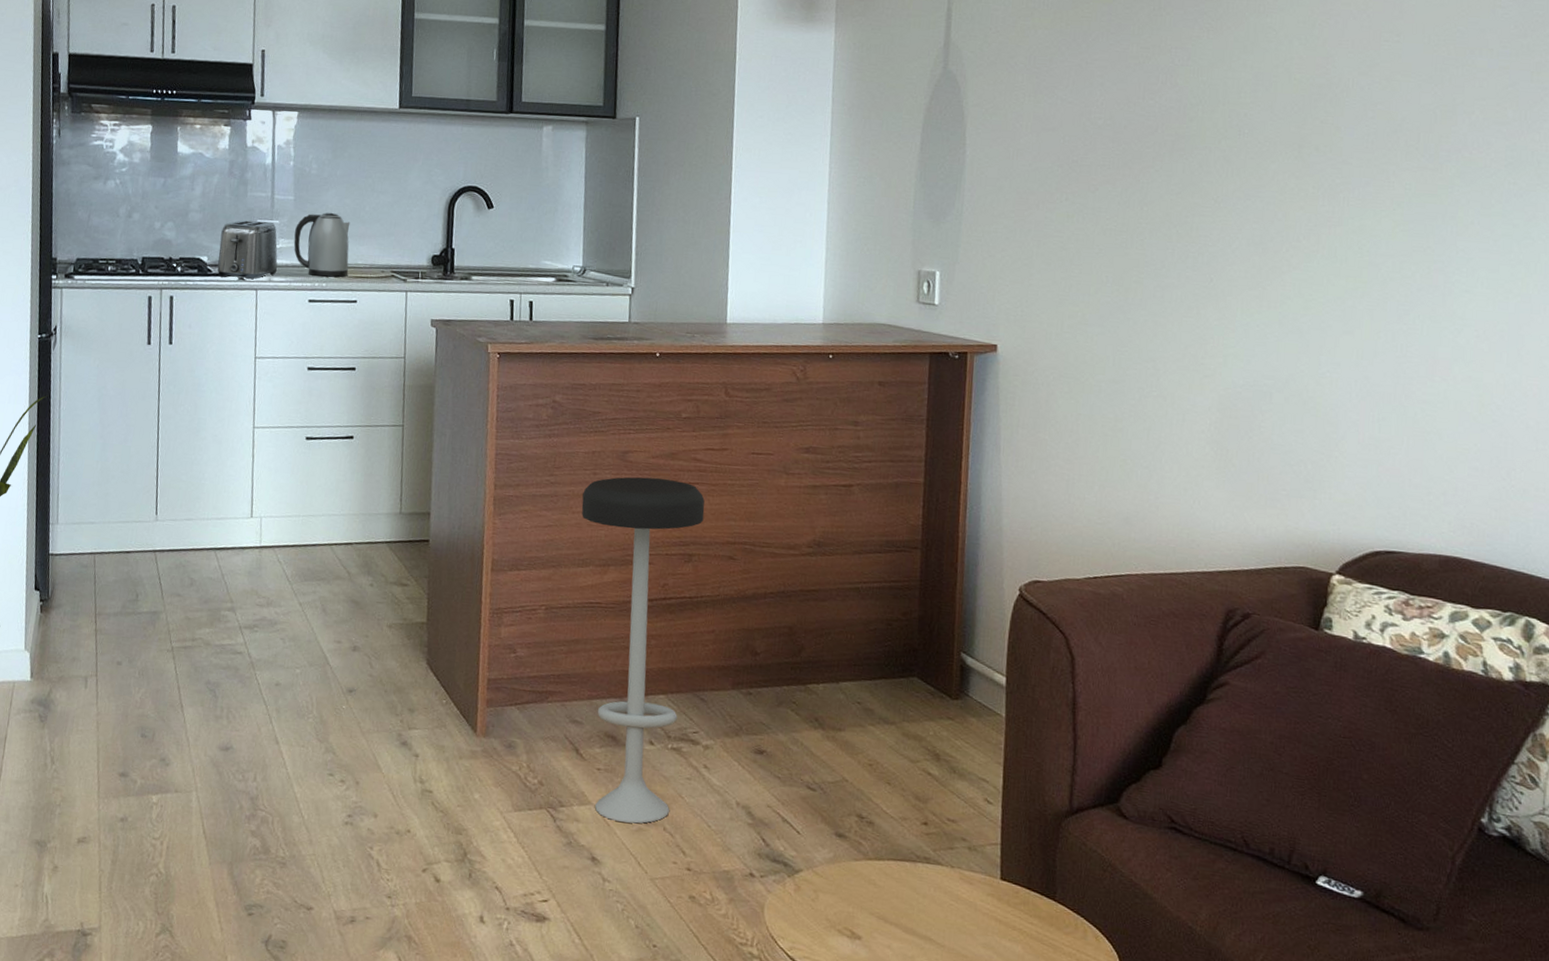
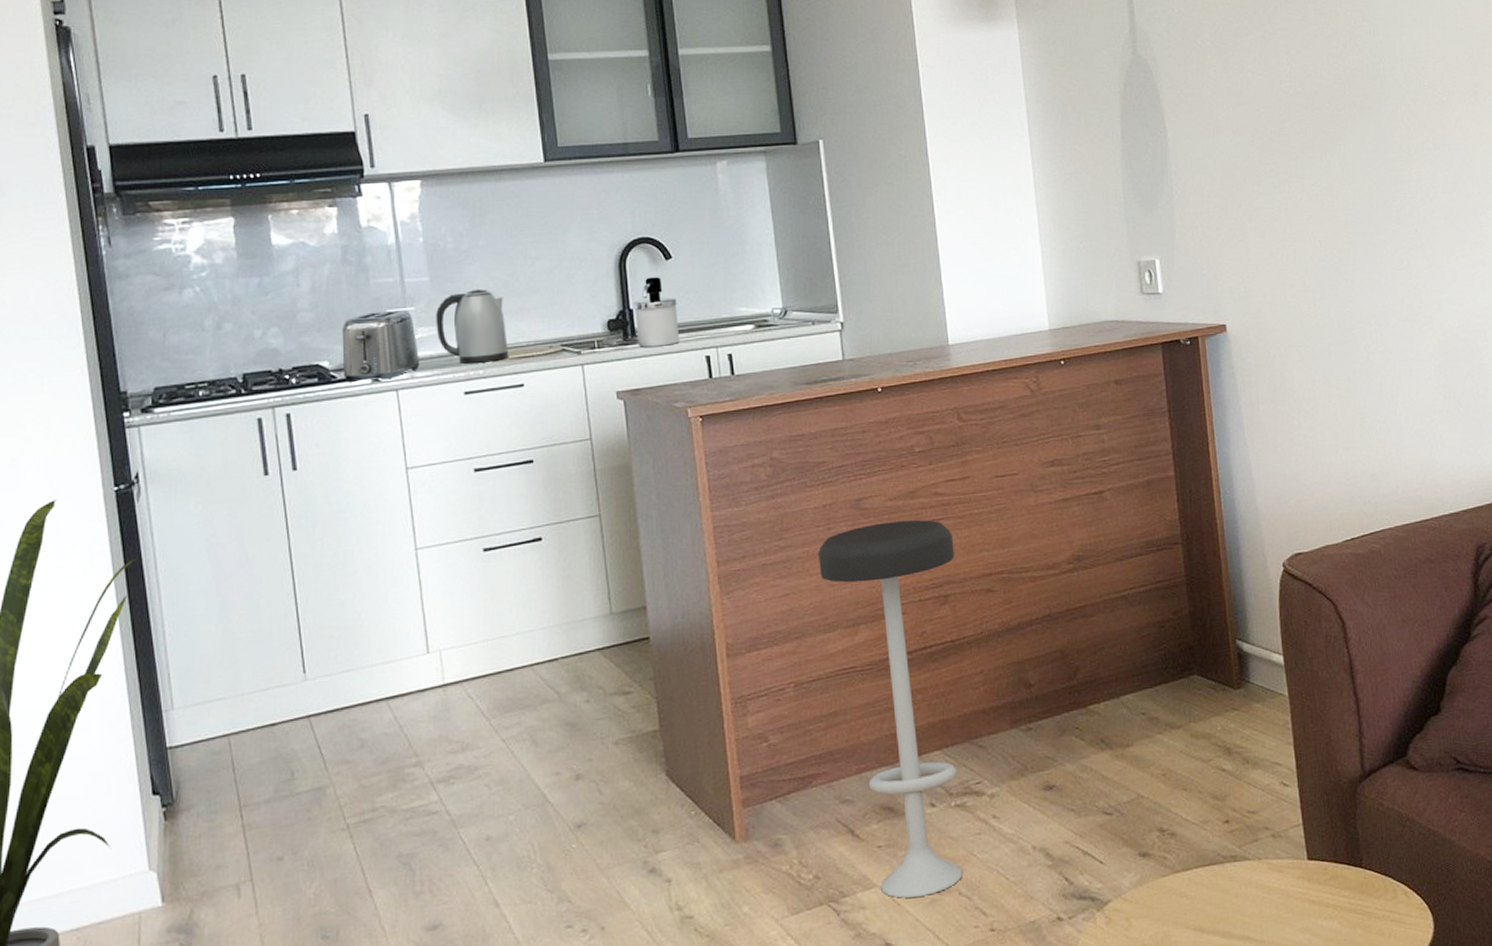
soap dispenser: none [454,222,494,286] -> present [633,277,680,347]

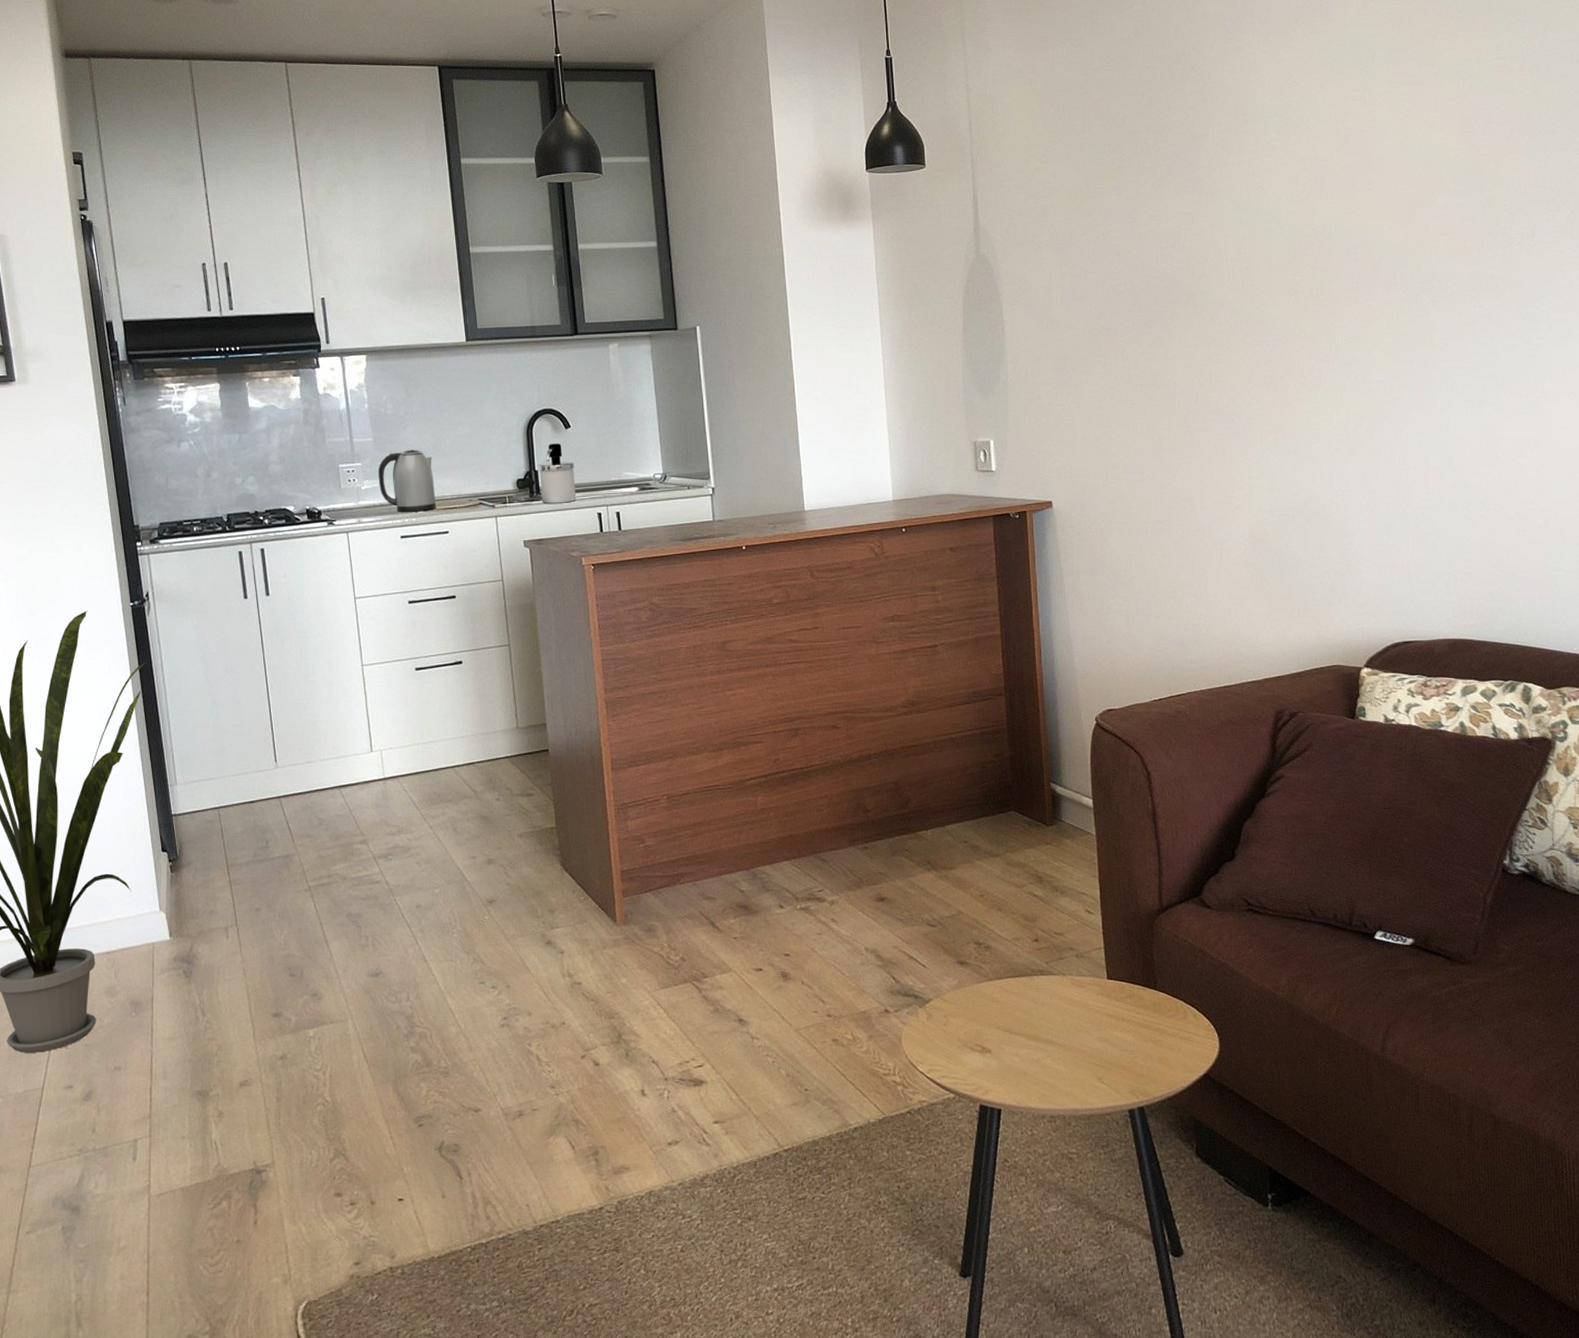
toaster: present [342,309,420,383] -> none [304,465,366,525]
bar stool: present [818,520,964,899] -> none [689,663,806,983]

